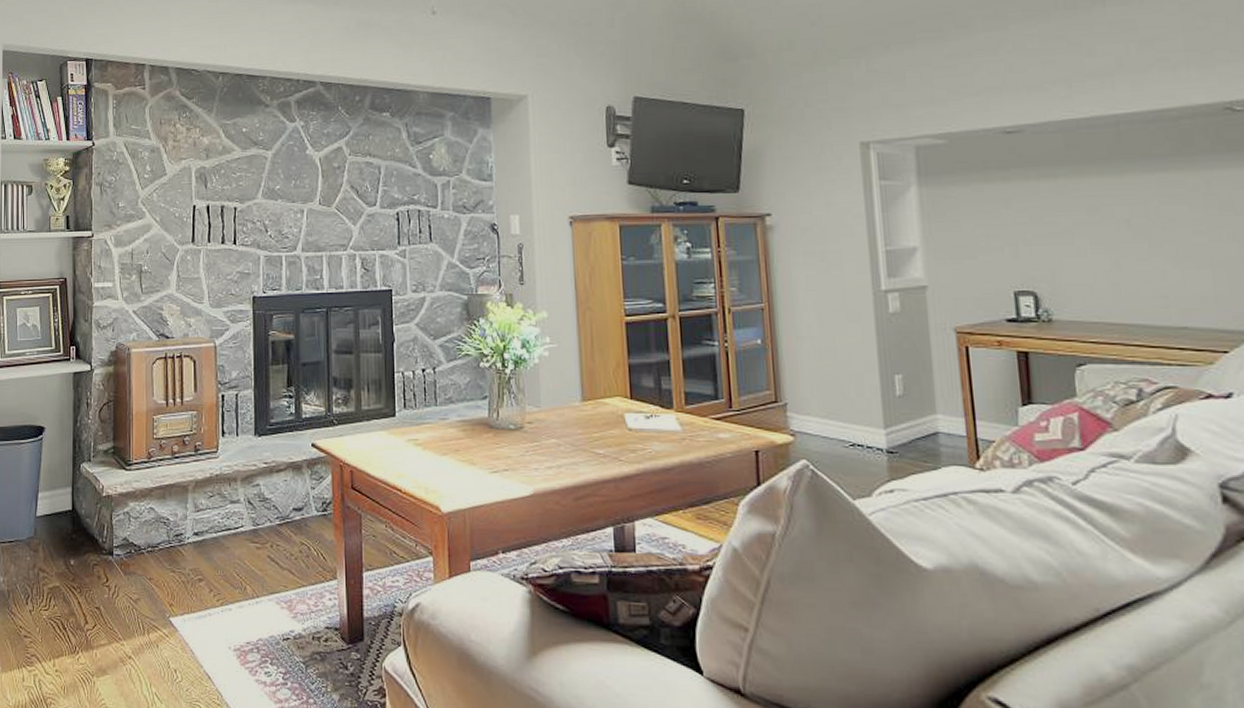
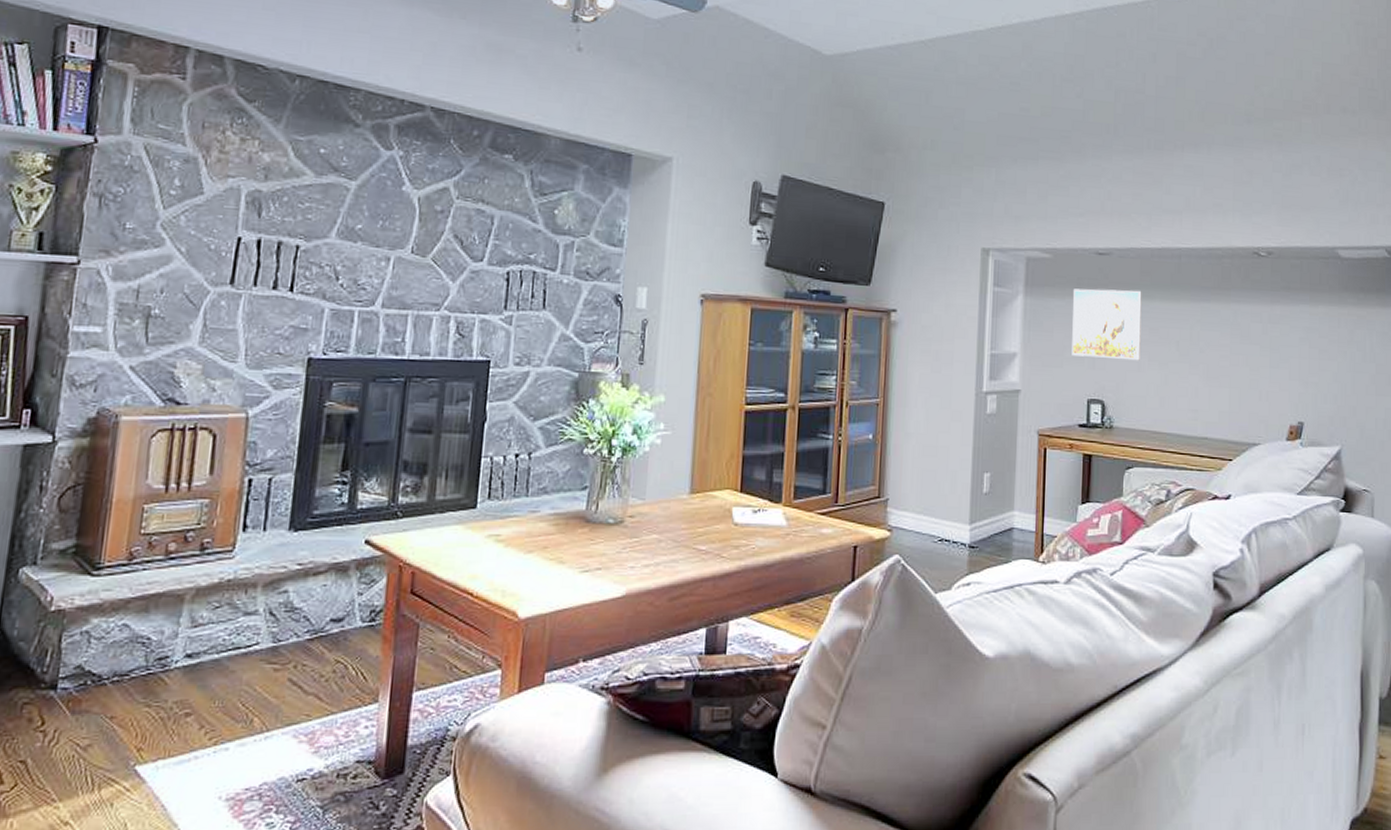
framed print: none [979,167,1079,246] -> present [1072,288,1142,361]

